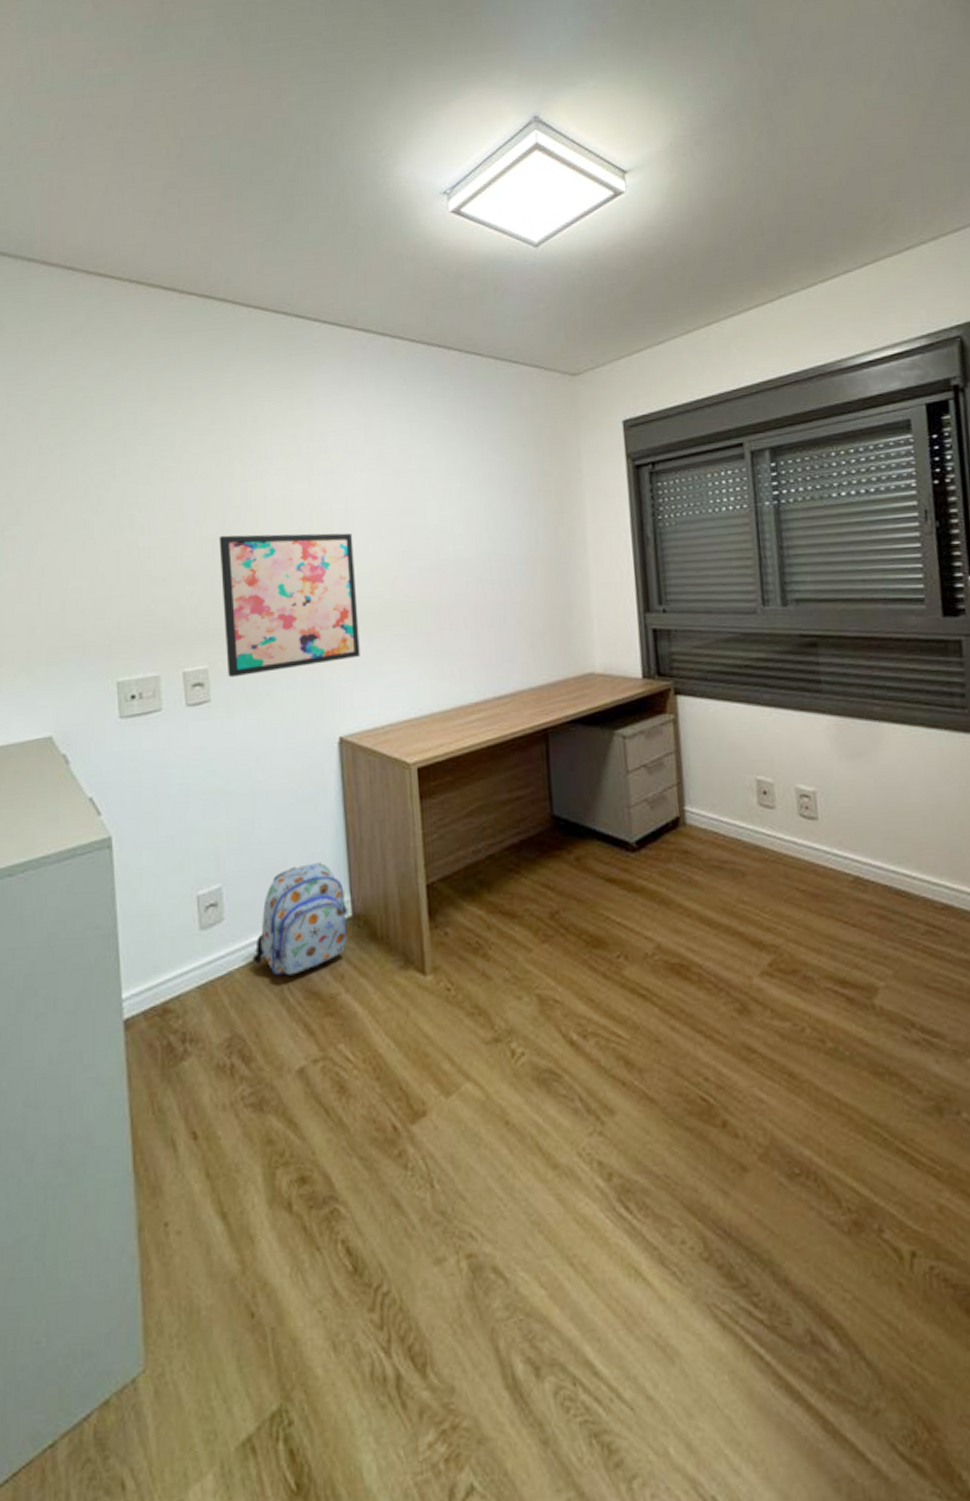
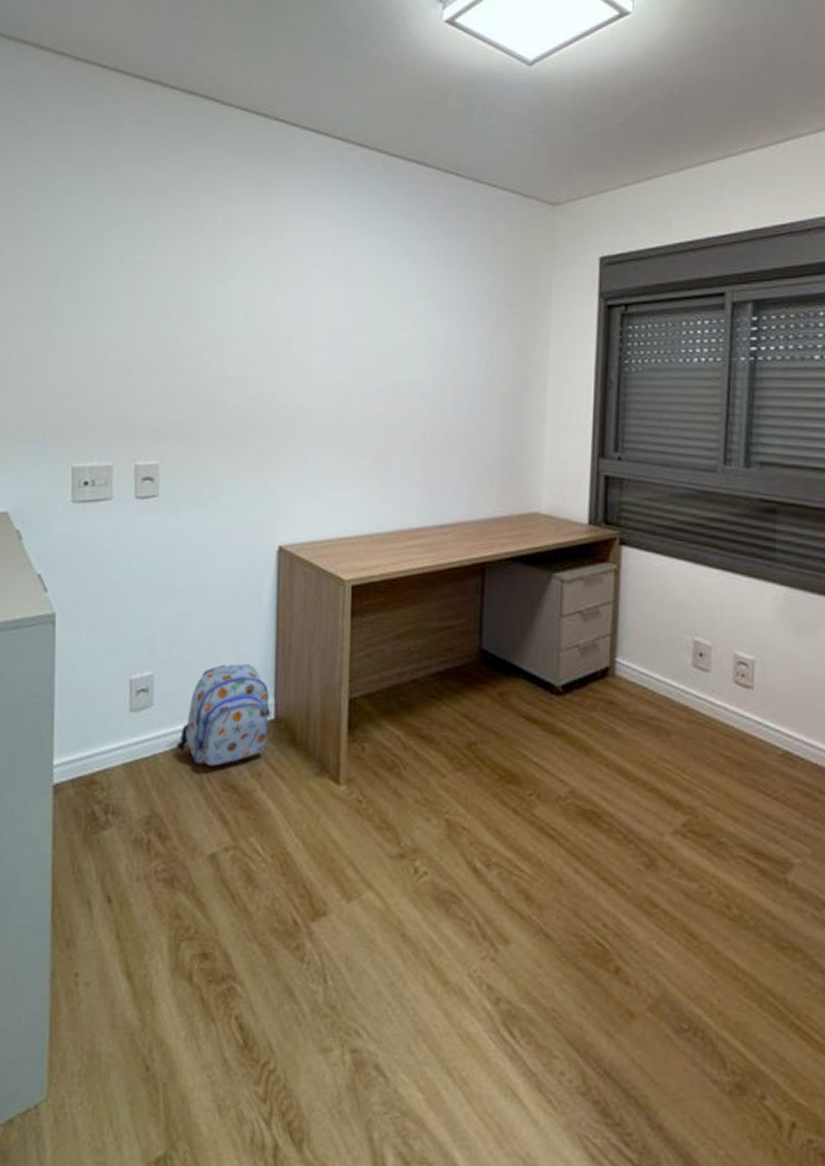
wall art: present [219,532,360,678] -> none [177,335,311,476]

